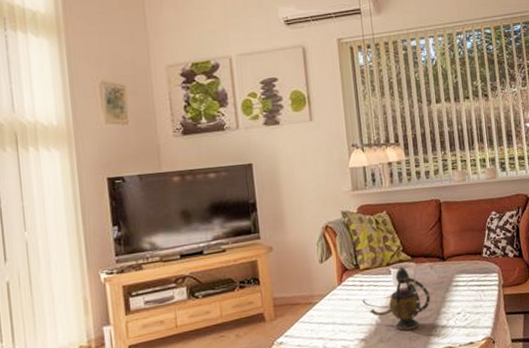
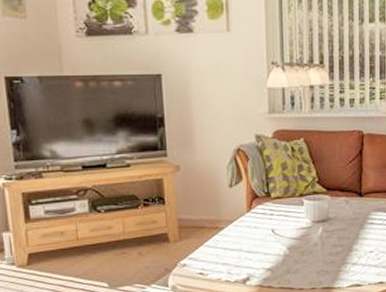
teapot: present [369,267,431,331] -> none [278,199,344,264]

